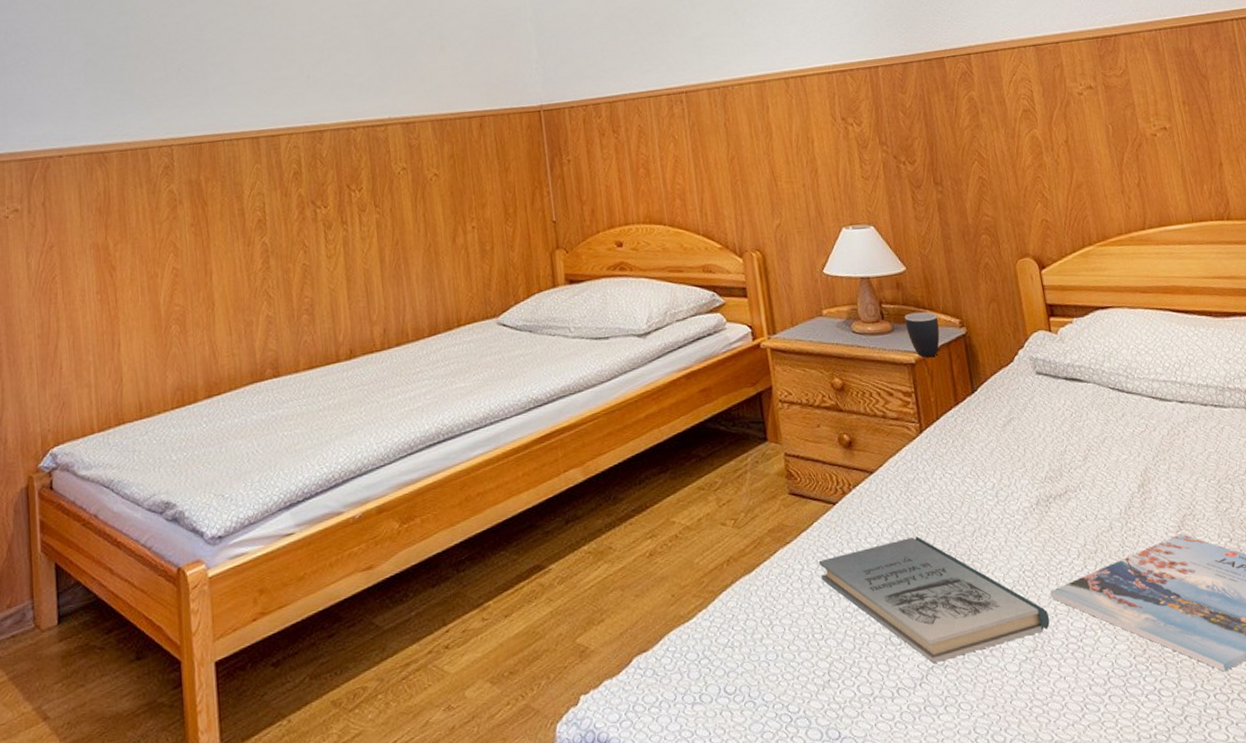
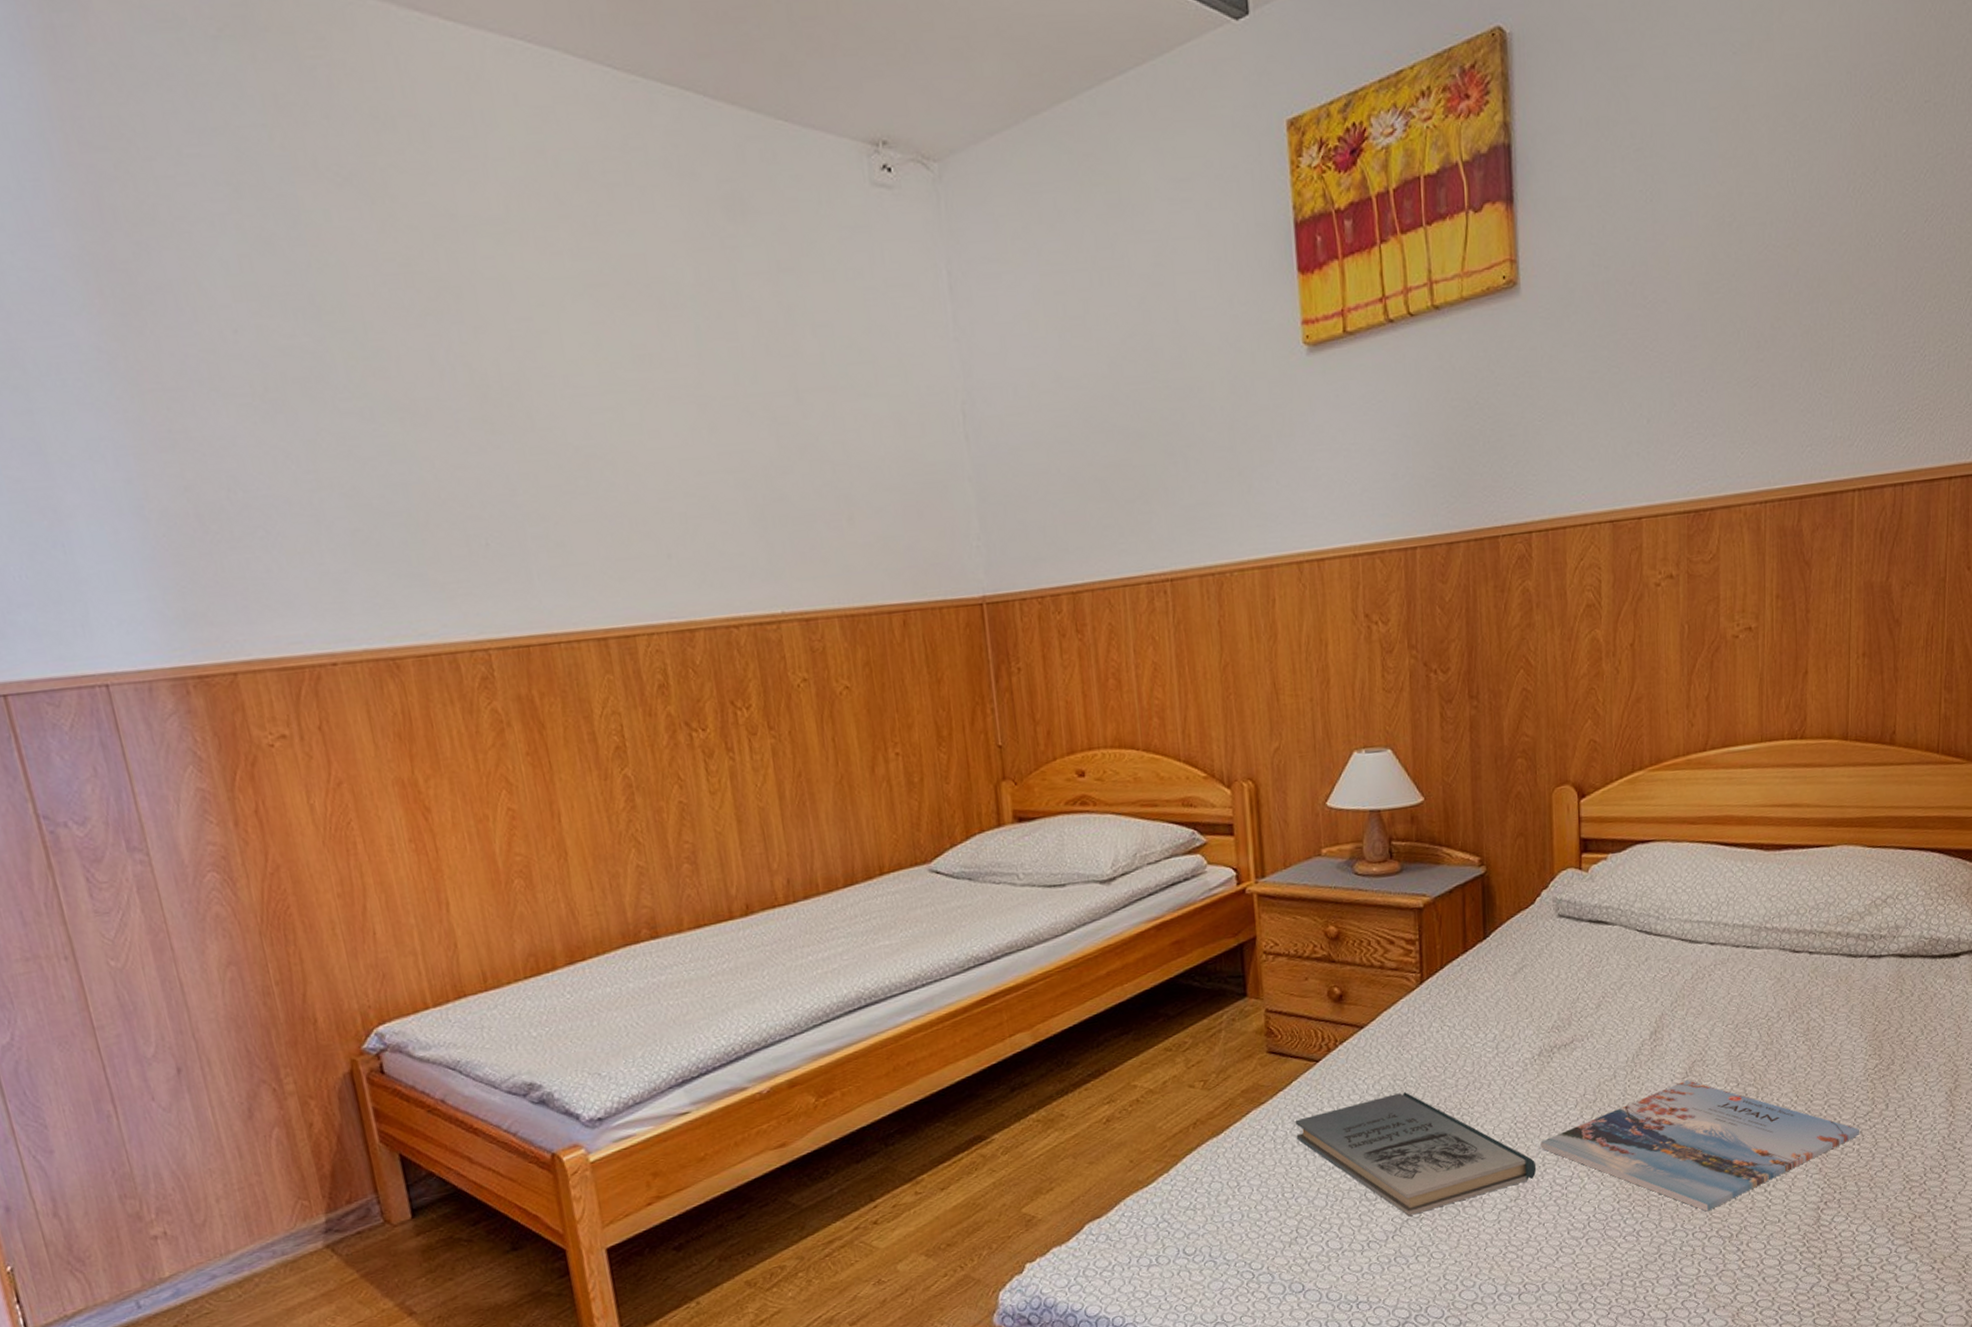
mug: present [904,312,940,357] -> none [1416,849,1455,901]

